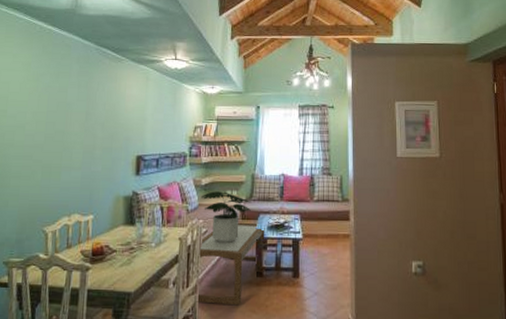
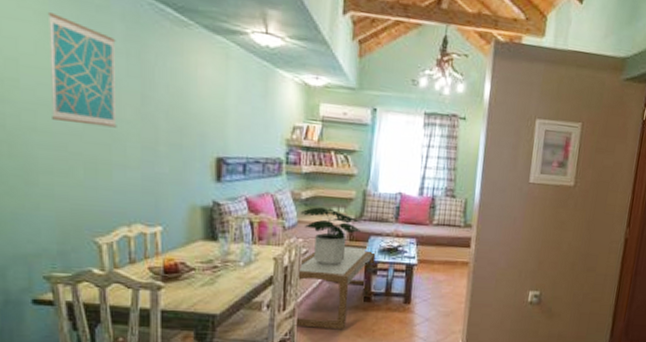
wall art: none [25,63,73,139] -> present [49,13,117,128]

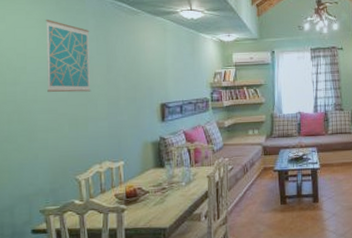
coffee table: present [294,243,376,330] -> none [226,157,286,231]
potted plant: present [301,207,361,266] -> none [225,131,272,178]

